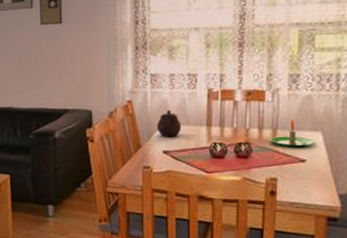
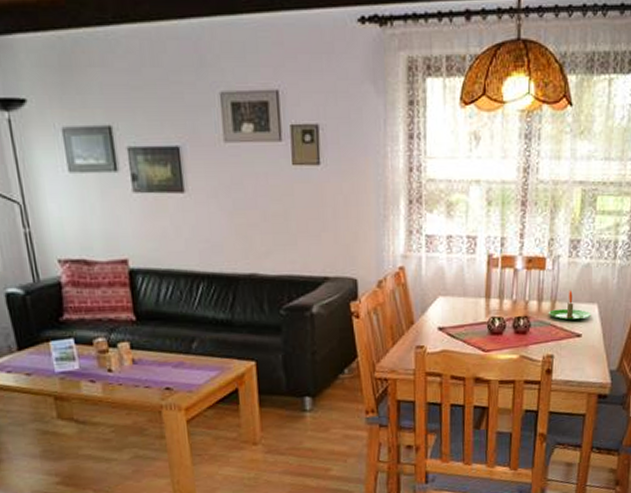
teapot: present [156,110,182,137] -> none [431,279,459,311]

